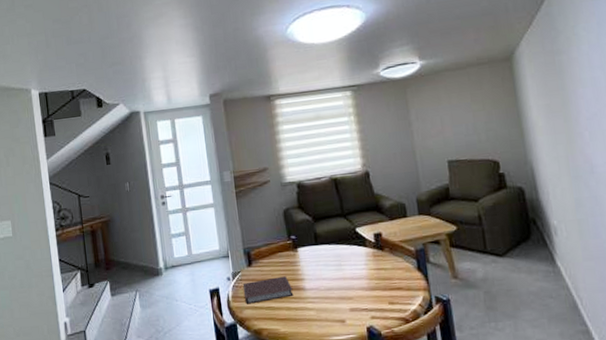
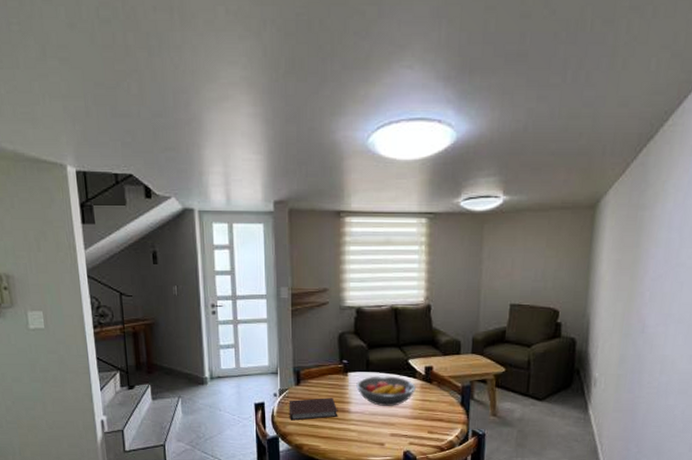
fruit bowl: none [307,247,368,280] -> present [356,376,416,406]

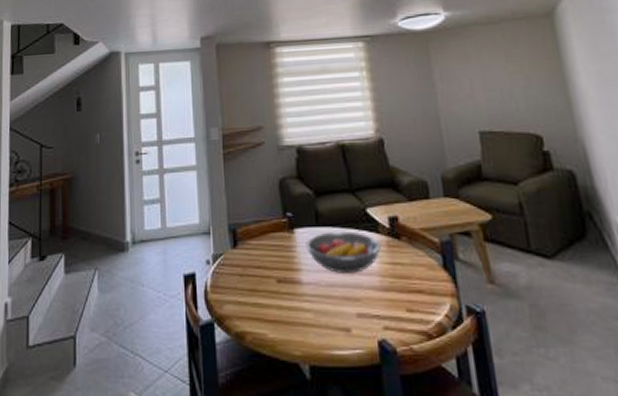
notebook: present [288,398,338,421] -> none [224,264,287,298]

